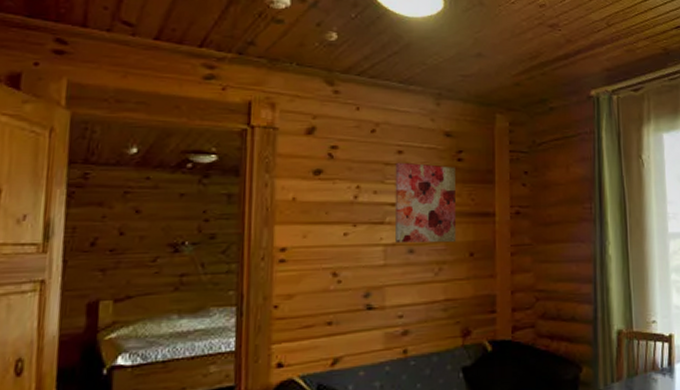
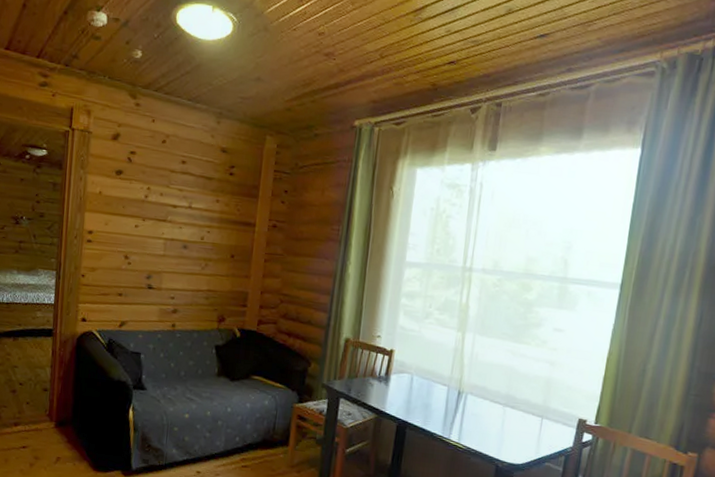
wall art: present [394,162,457,243] -> none [174,170,227,245]

